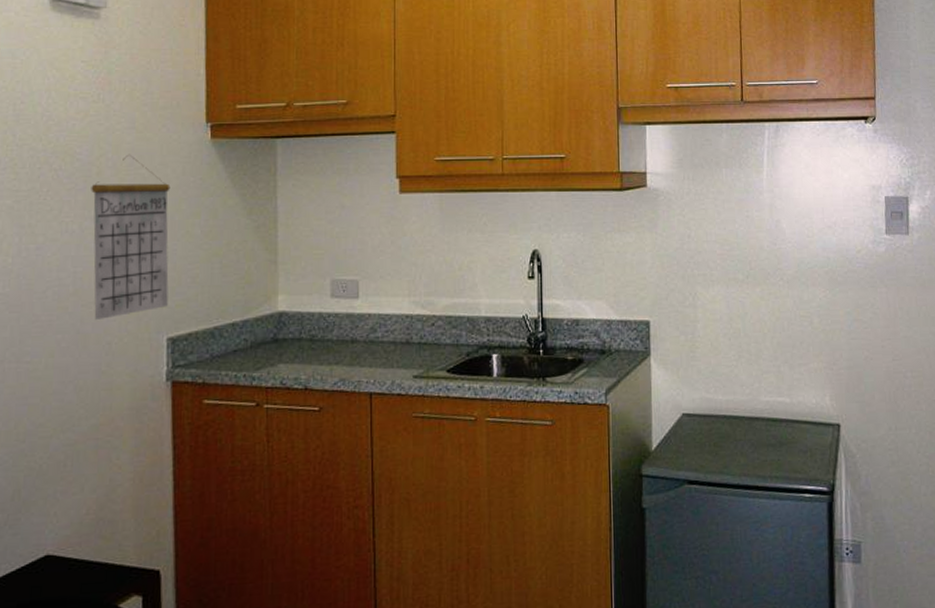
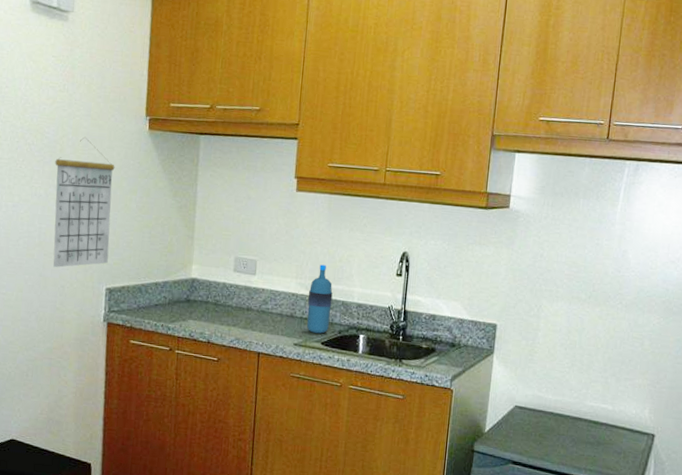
water bottle: none [425,276,455,360] -> present [307,264,333,334]

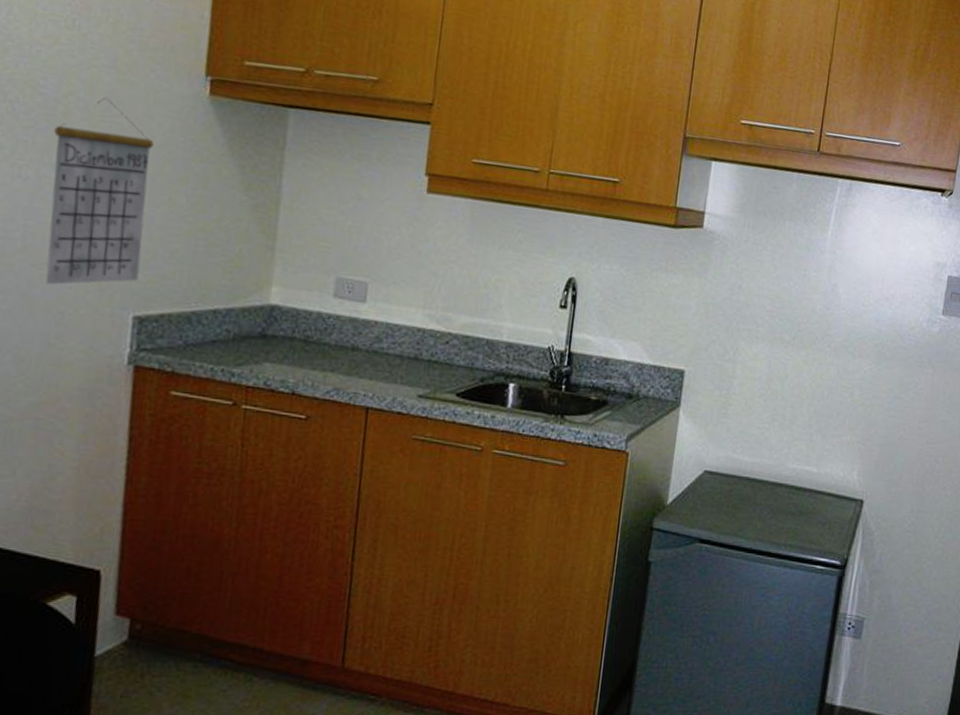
water bottle: present [307,264,333,334] -> none [437,291,474,382]

